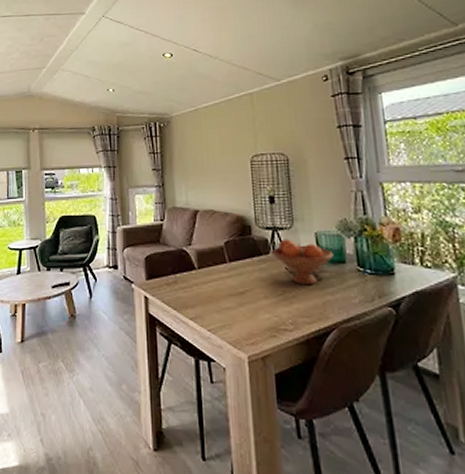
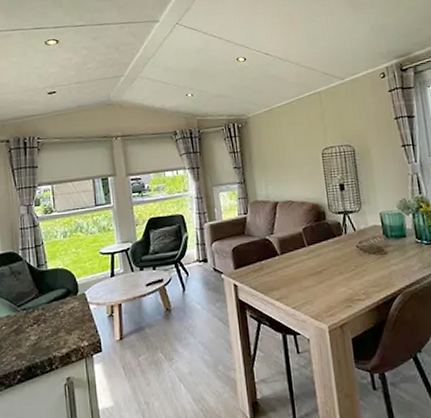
fruit bowl: present [271,239,334,284] -> none [344,220,396,259]

